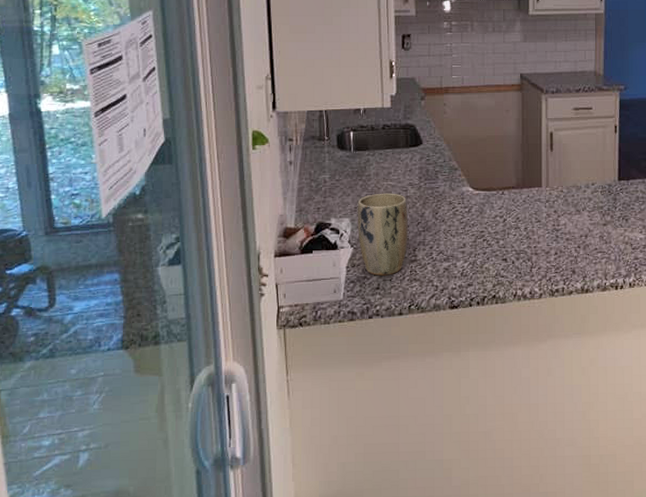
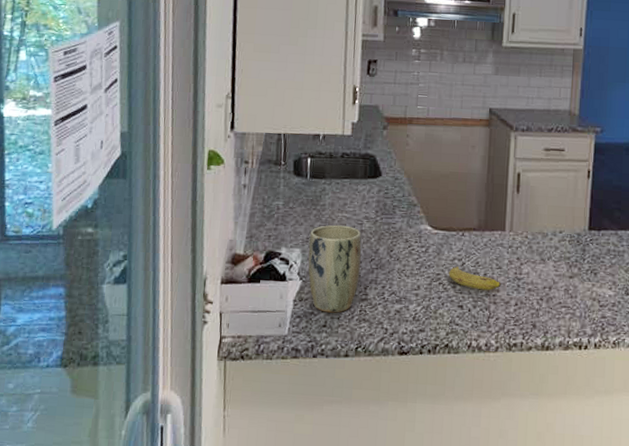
fruit: none [492,223,541,243] -> present [449,266,501,291]

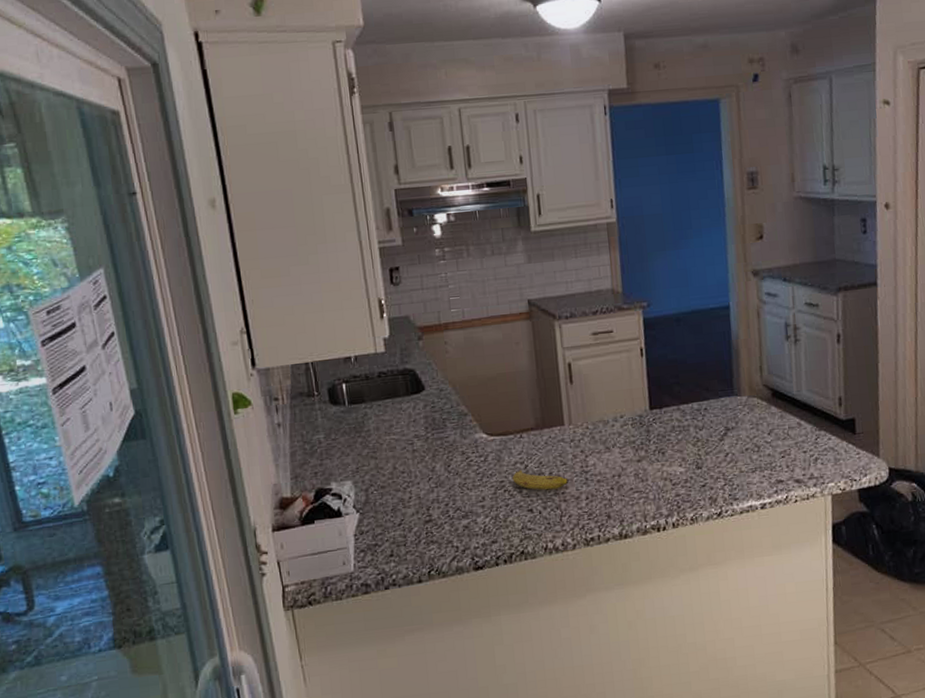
plant pot: present [308,225,362,313] -> none [359,448,420,542]

